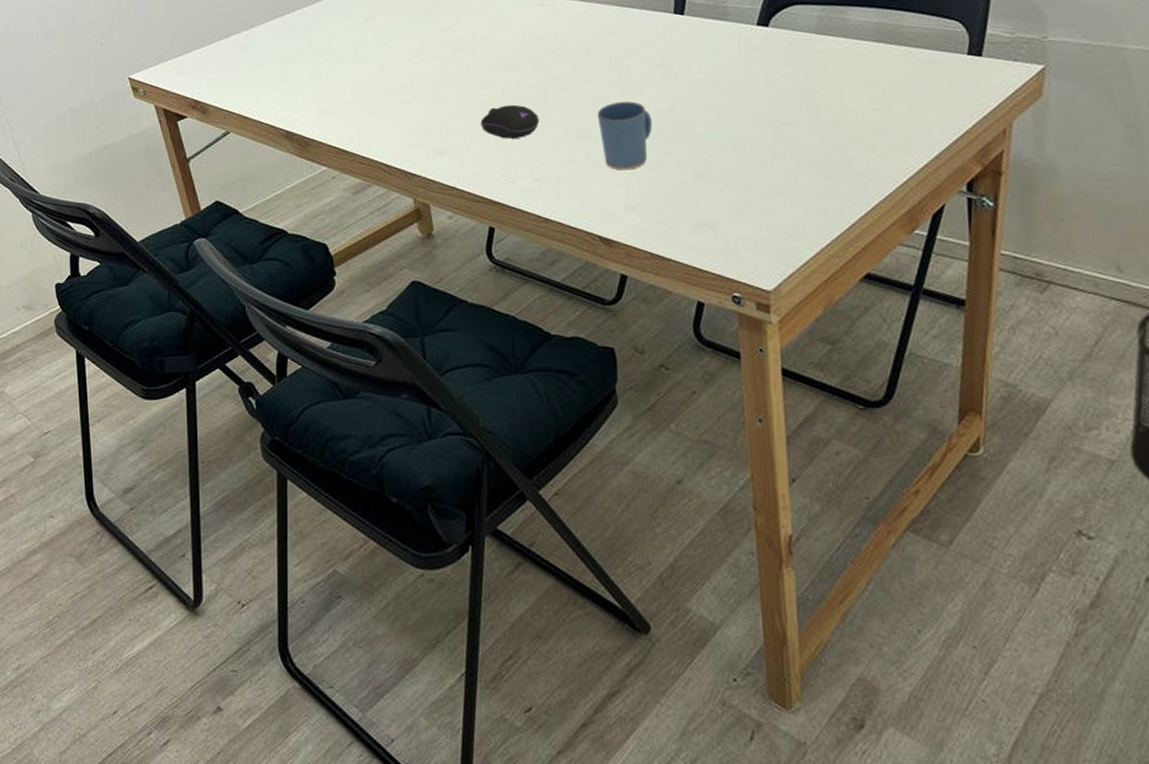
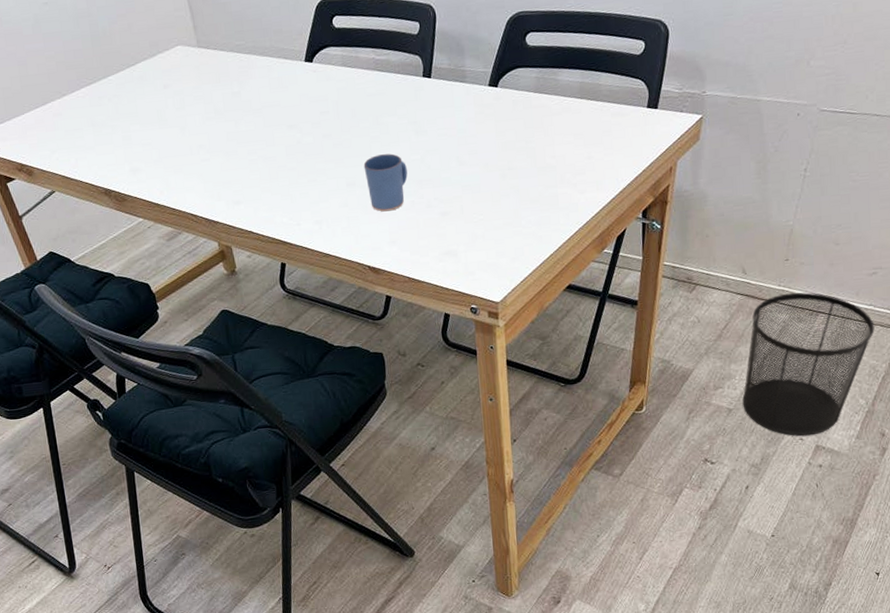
computer mouse: present [480,104,540,139] -> none [269,159,318,189]

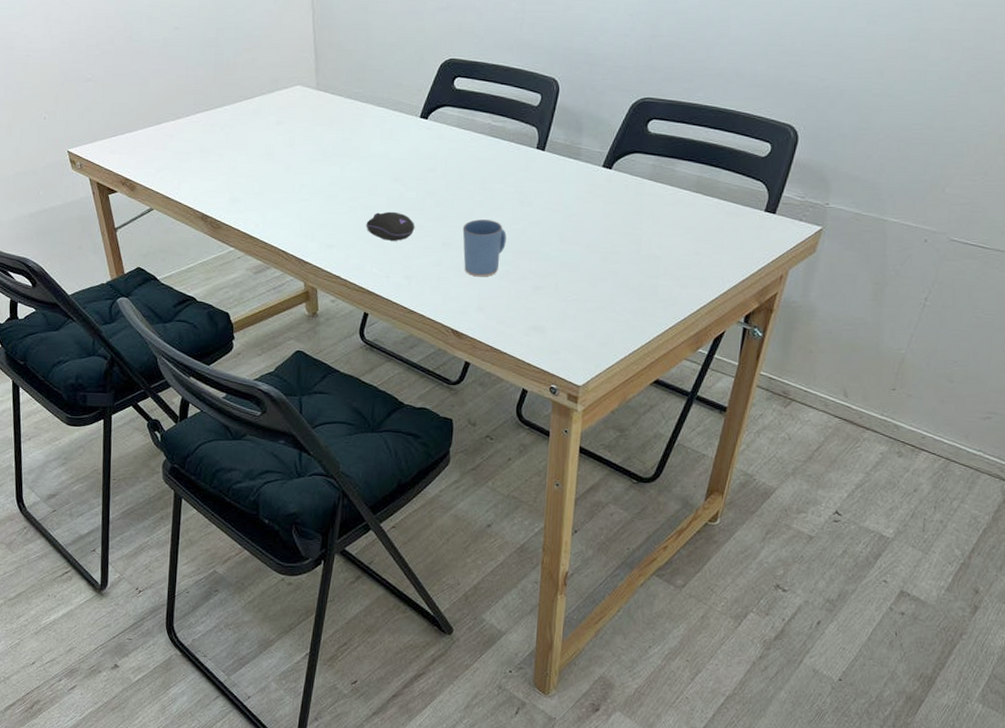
computer mouse: none [269,159,318,189] -> present [366,211,415,241]
waste bin: present [742,292,875,436] -> none [825,424,982,579]

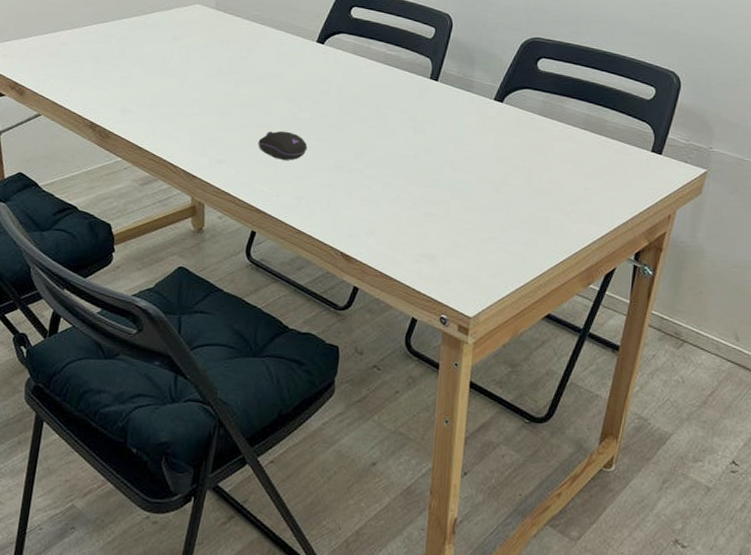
mug: present [462,219,506,277] -> none [355,143,399,201]

